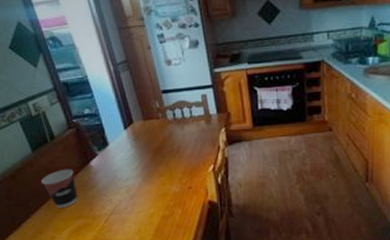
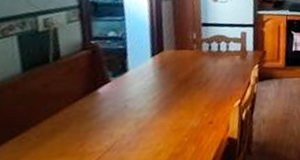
cup: present [41,169,78,208] -> none [21,95,73,143]

